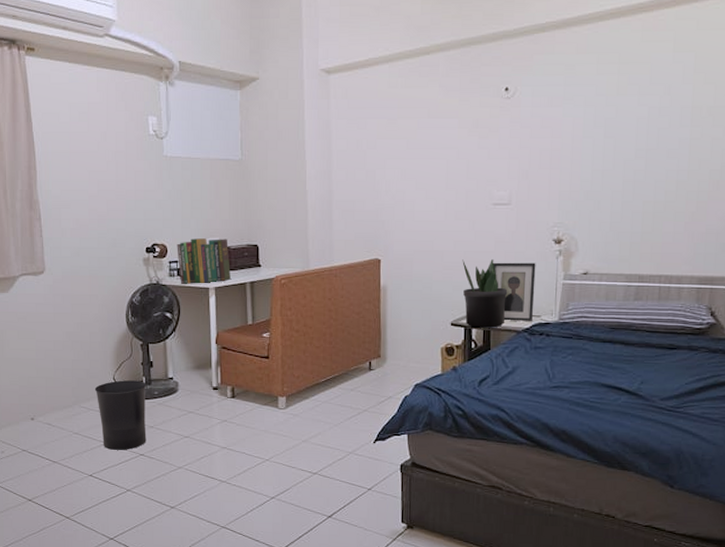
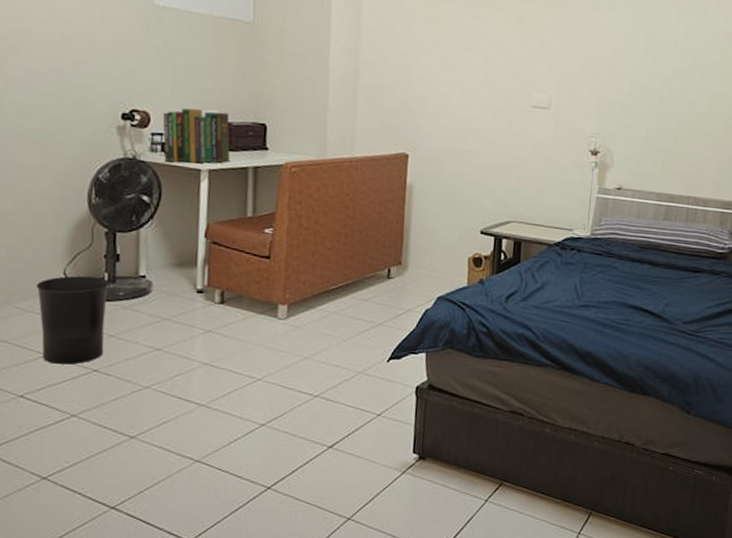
planter: present [462,259,508,328] -> none [495,162,542,239]
picture frame: present [492,262,536,321] -> none [528,169,572,235]

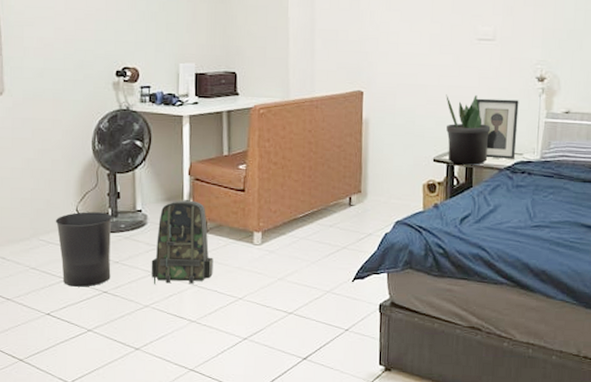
backpack: none [153,266,230,362] -> present [151,200,213,284]
books: present [162,108,230,164] -> none [149,63,207,112]
planter: none [495,162,542,239] -> present [446,94,491,165]
picture frame: none [528,169,572,235] -> present [476,98,519,159]

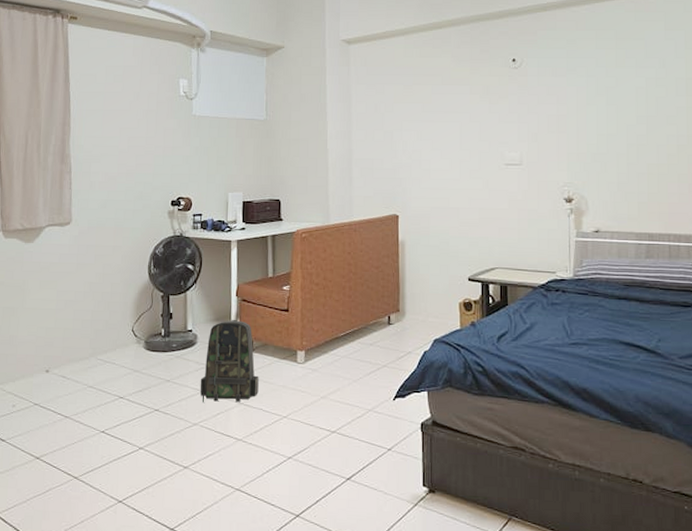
waste bin: present [55,212,112,287] -> none [112,332,165,405]
planter: present [446,94,491,165] -> none [477,216,523,284]
picture frame: present [476,98,519,159] -> none [507,219,549,277]

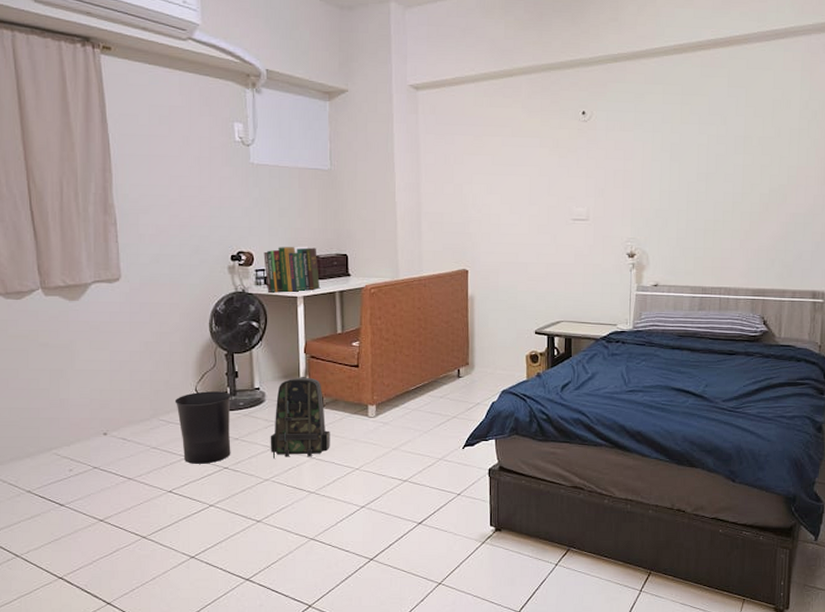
waste bin: none [112,332,165,405] -> present [174,391,231,464]
books: none [201,193,253,238] -> present [263,247,320,294]

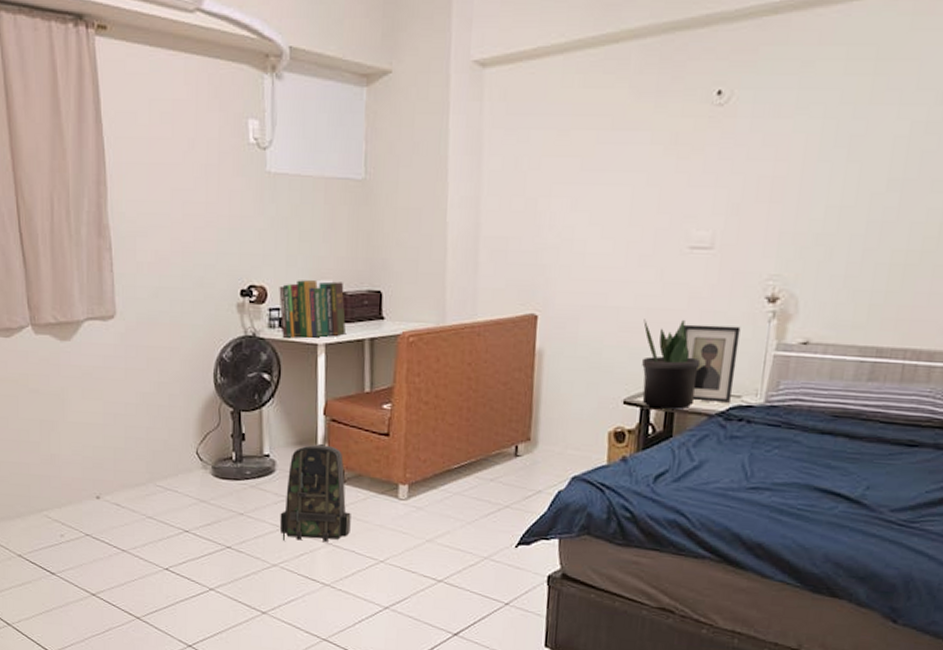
waste bin: present [174,391,231,464] -> none [173,455,237,541]
planter: none [545,271,587,336] -> present [642,319,701,409]
picture frame: none [573,274,612,330] -> present [683,324,741,403]

